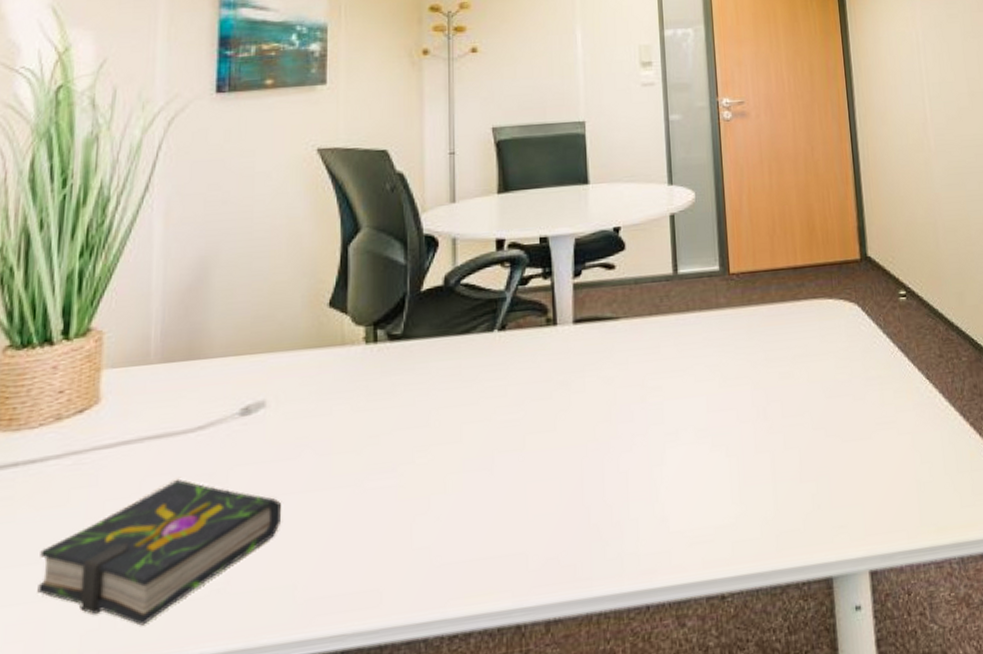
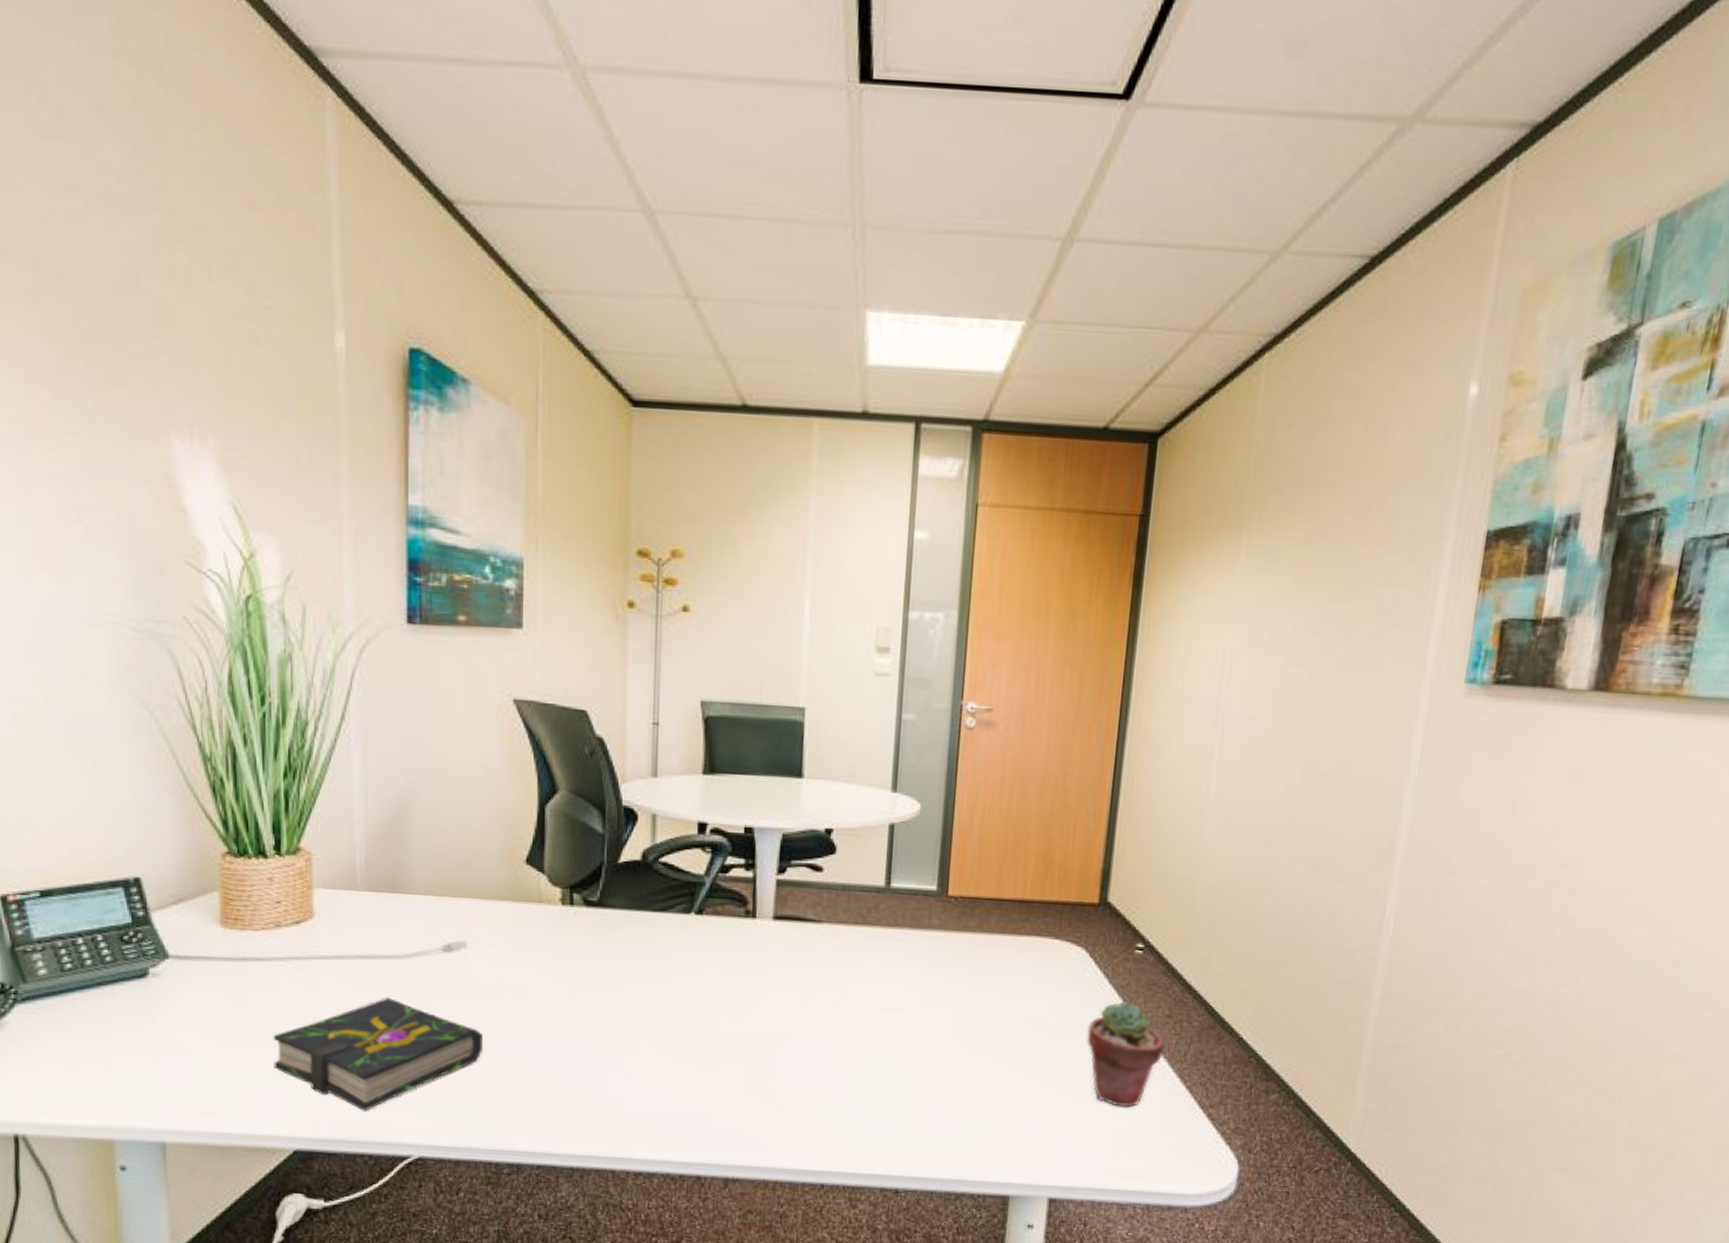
potted succulent: none [873,348,943,457] -> present [1086,1001,1165,1108]

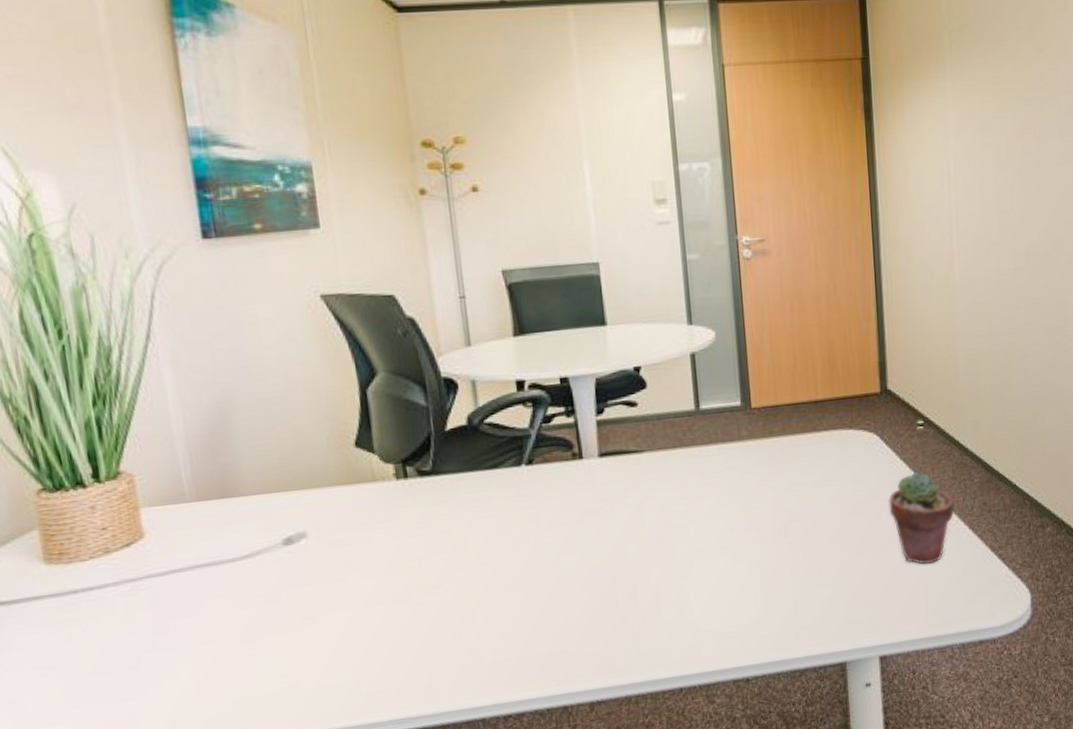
book: present [273,997,482,1111] -> none [116,599,337,717]

